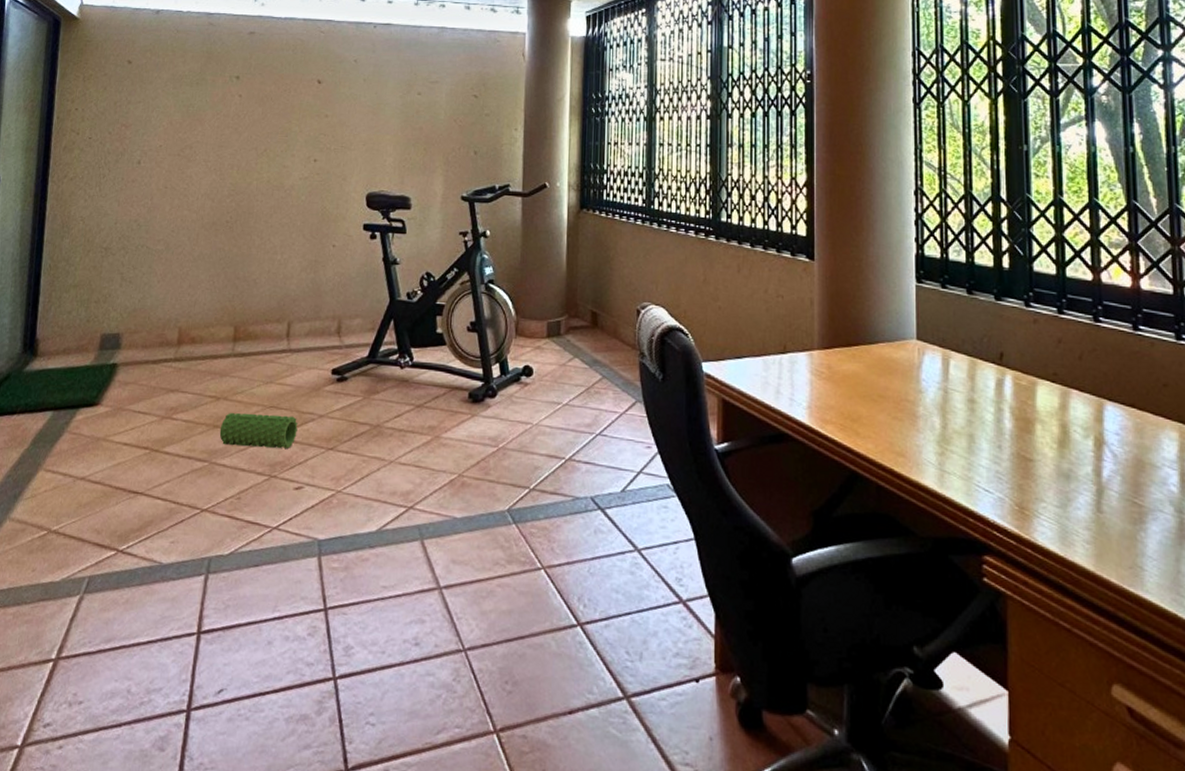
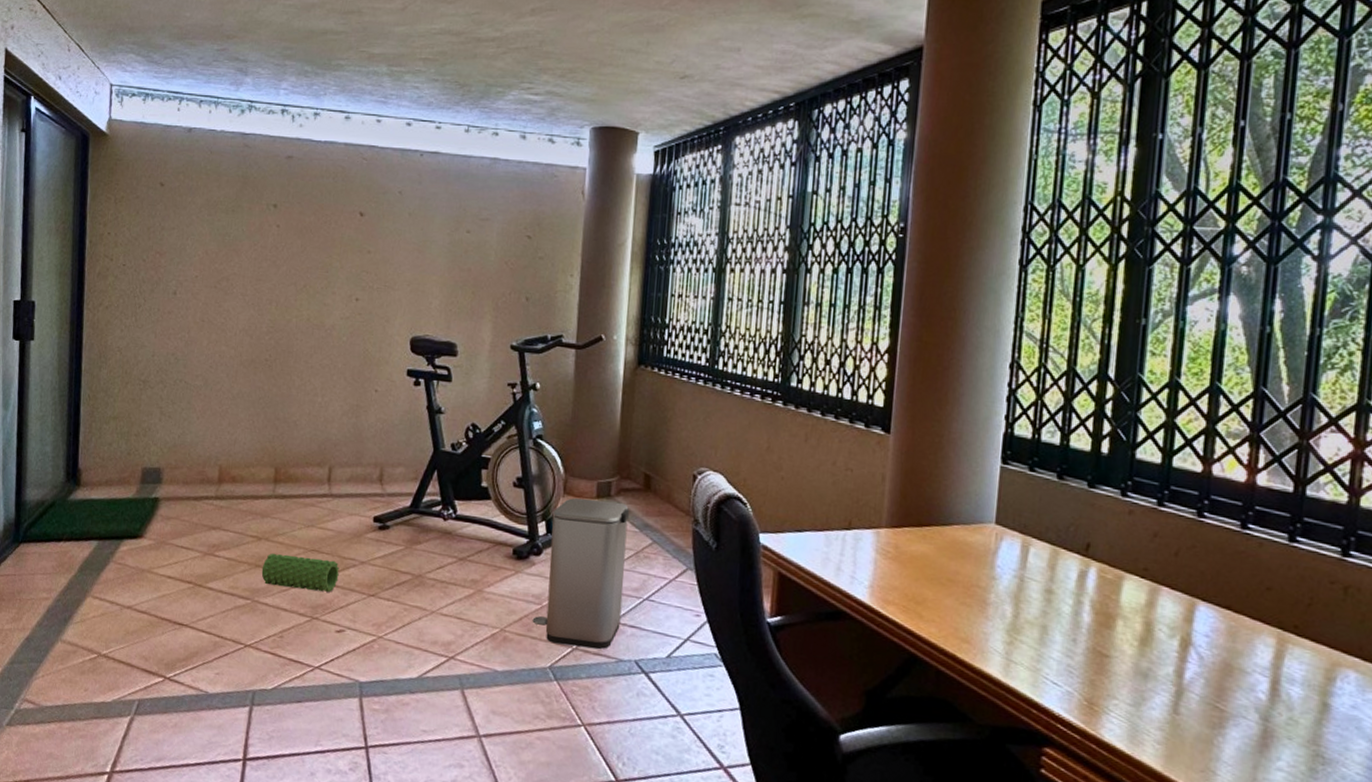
pedal bin: none [489,338,579,488] -> present [532,497,630,649]

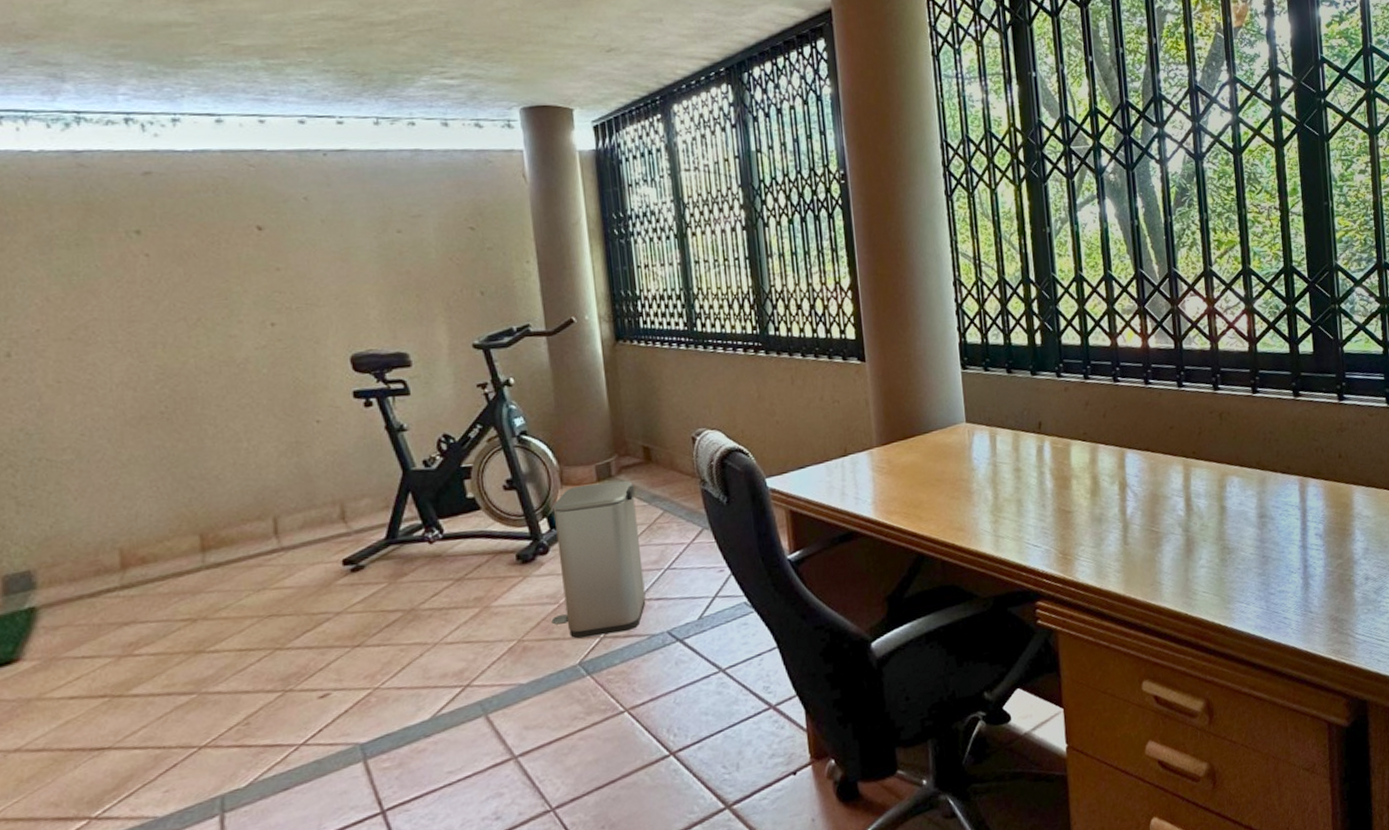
foam roller: present [261,553,339,592] -> none [204,620,311,671]

